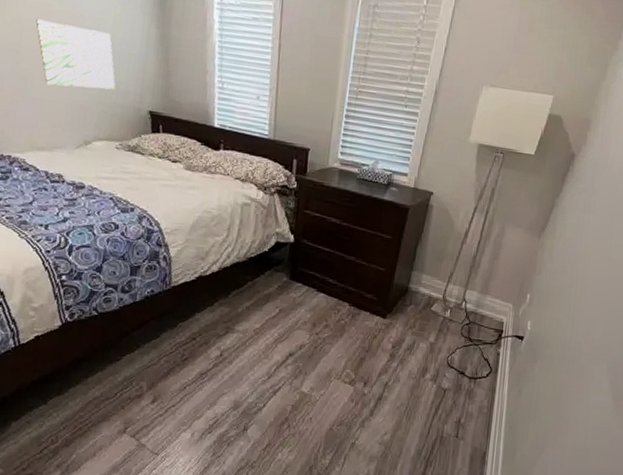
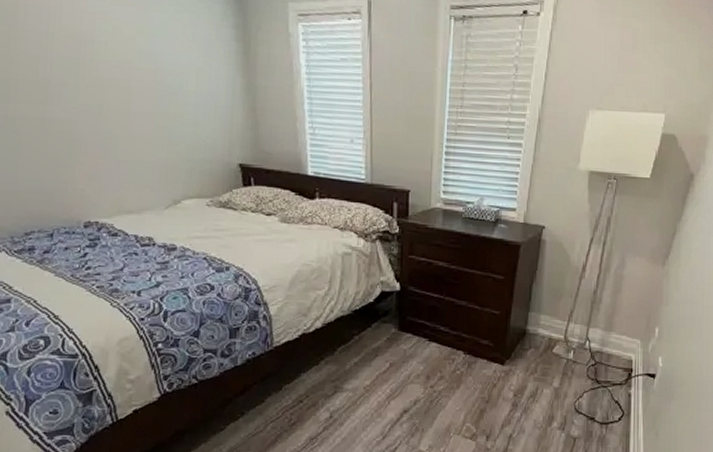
wall art: present [36,19,115,90] -> none [117,78,202,146]

